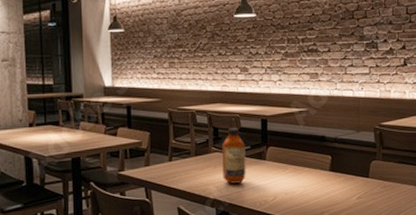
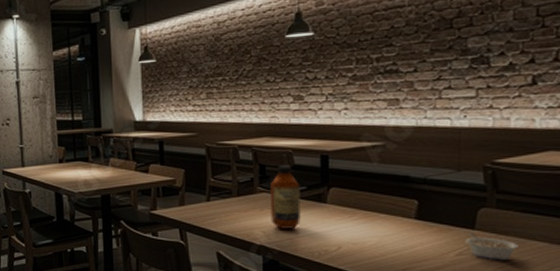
legume: none [363,180,396,202] -> present [465,232,518,261]

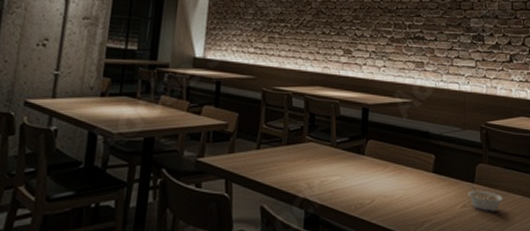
bottle: present [270,165,301,229] -> none [315,115,344,181]

